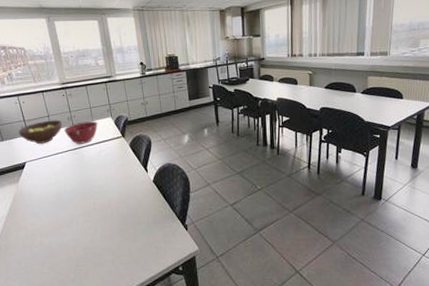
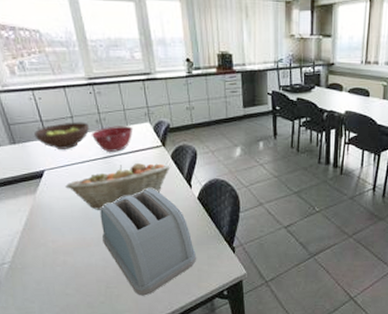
fruit basket: none [42,152,129,195] -> present [65,163,171,210]
toaster: none [71,174,154,273] -> present [100,188,197,296]

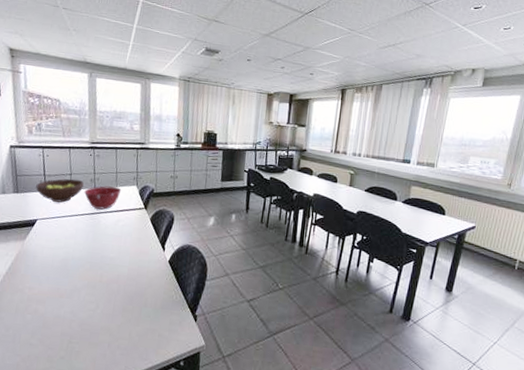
fruit basket: present [65,163,171,210] -> none [52,222,149,263]
toaster: present [100,188,197,296] -> none [75,247,160,356]

